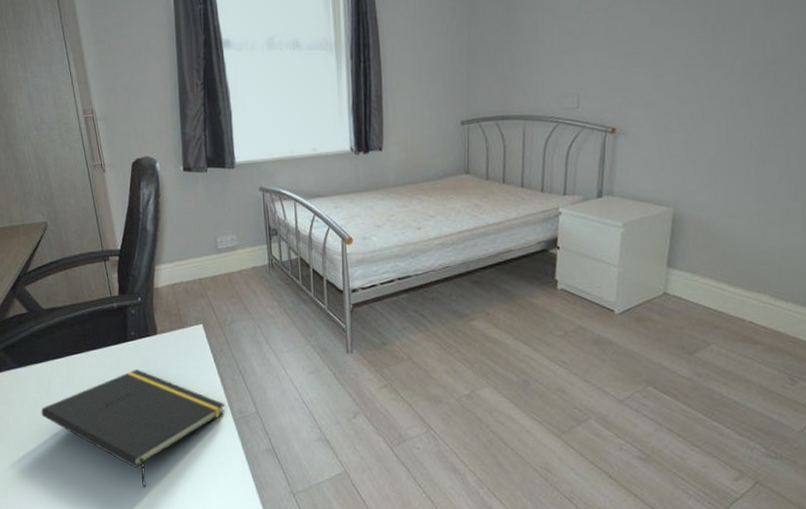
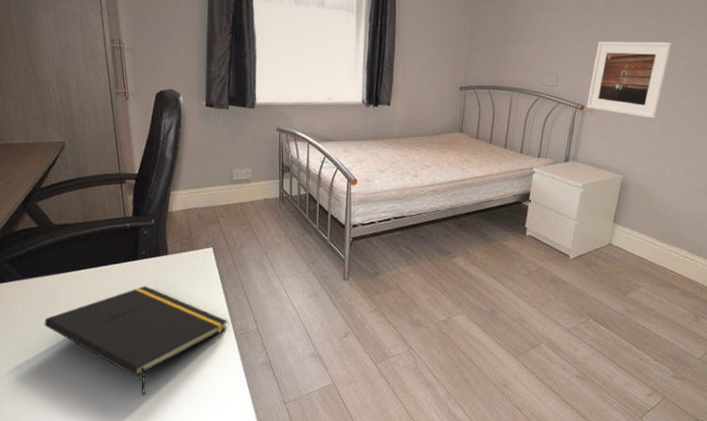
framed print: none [618,39,723,136] -> present [586,41,672,119]

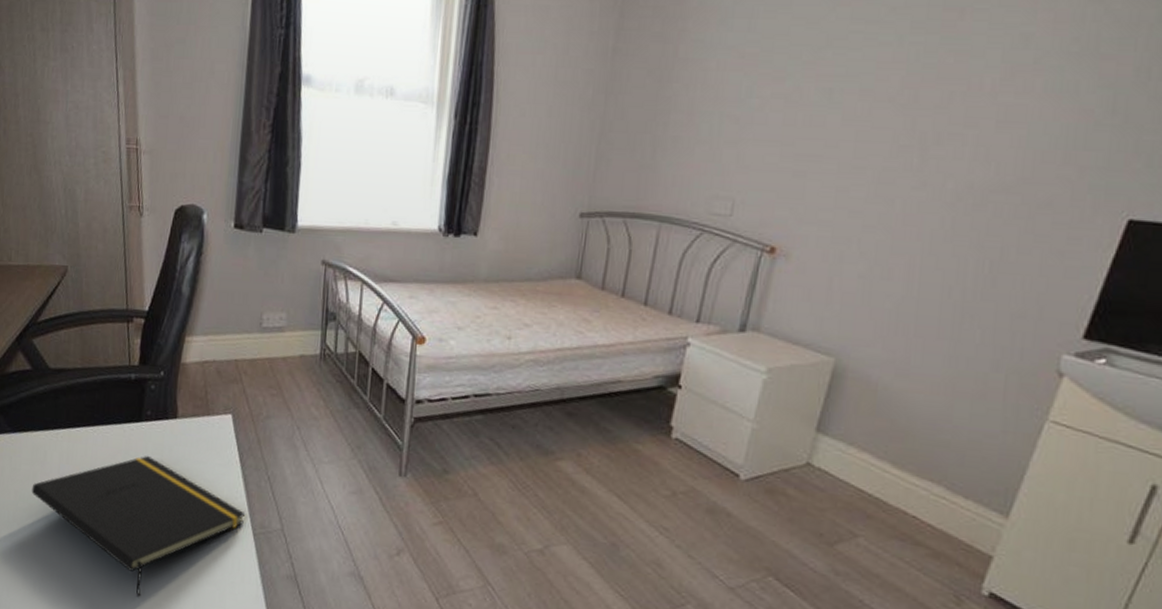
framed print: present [586,41,672,119] -> none [778,149,934,273]

